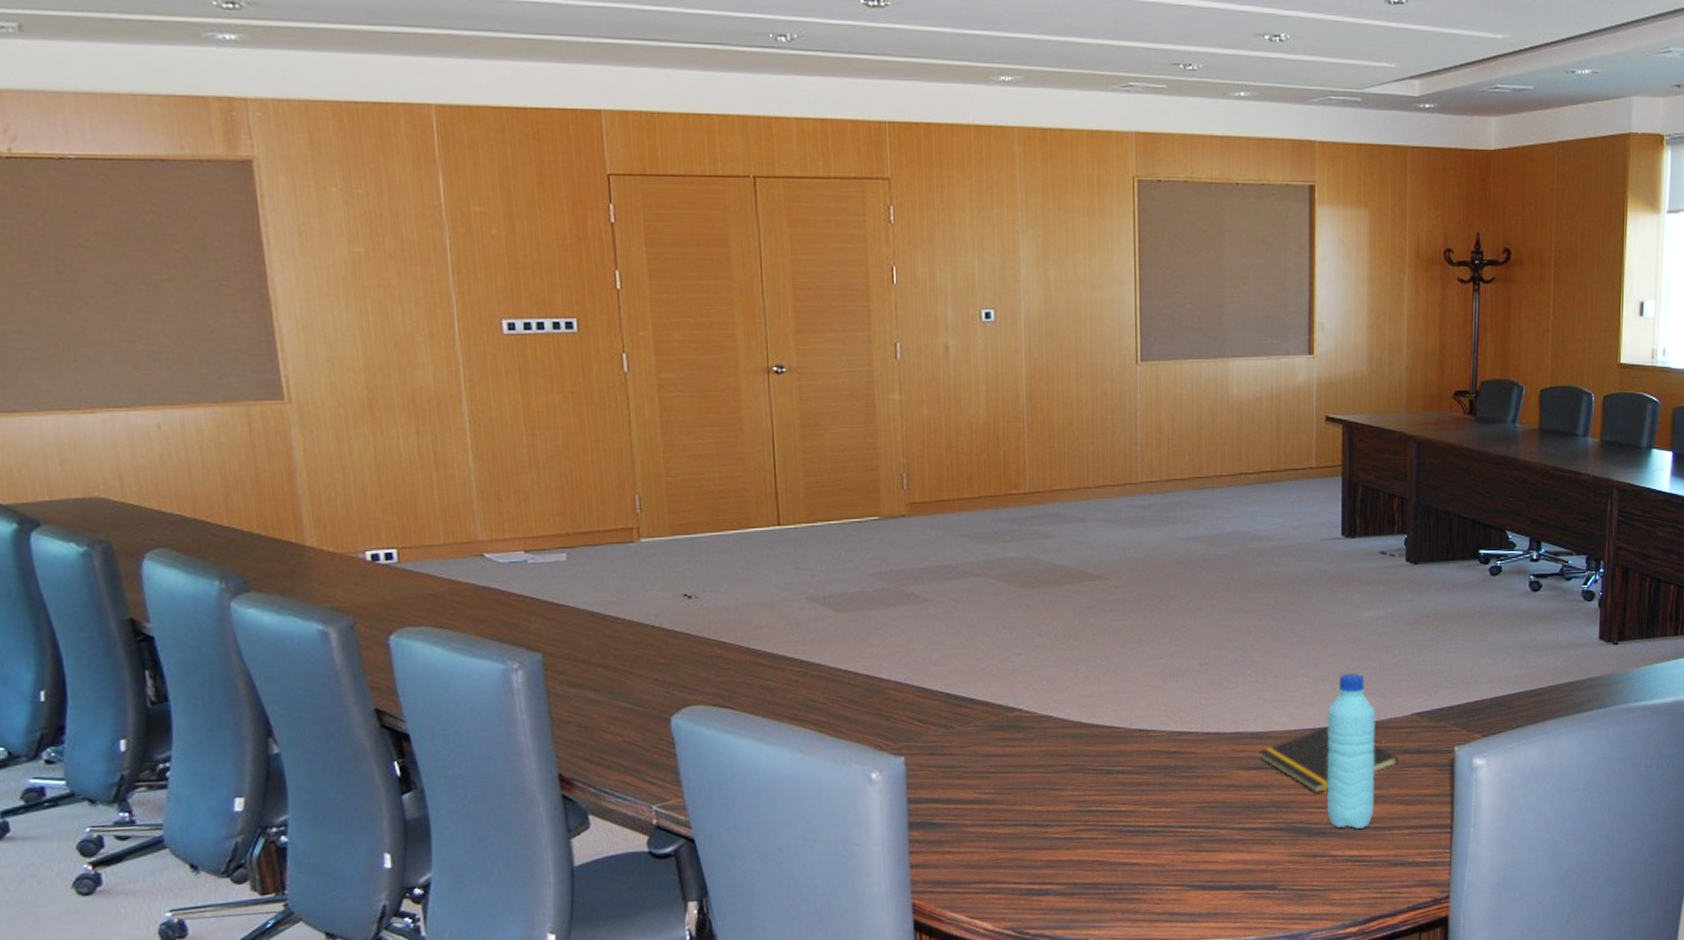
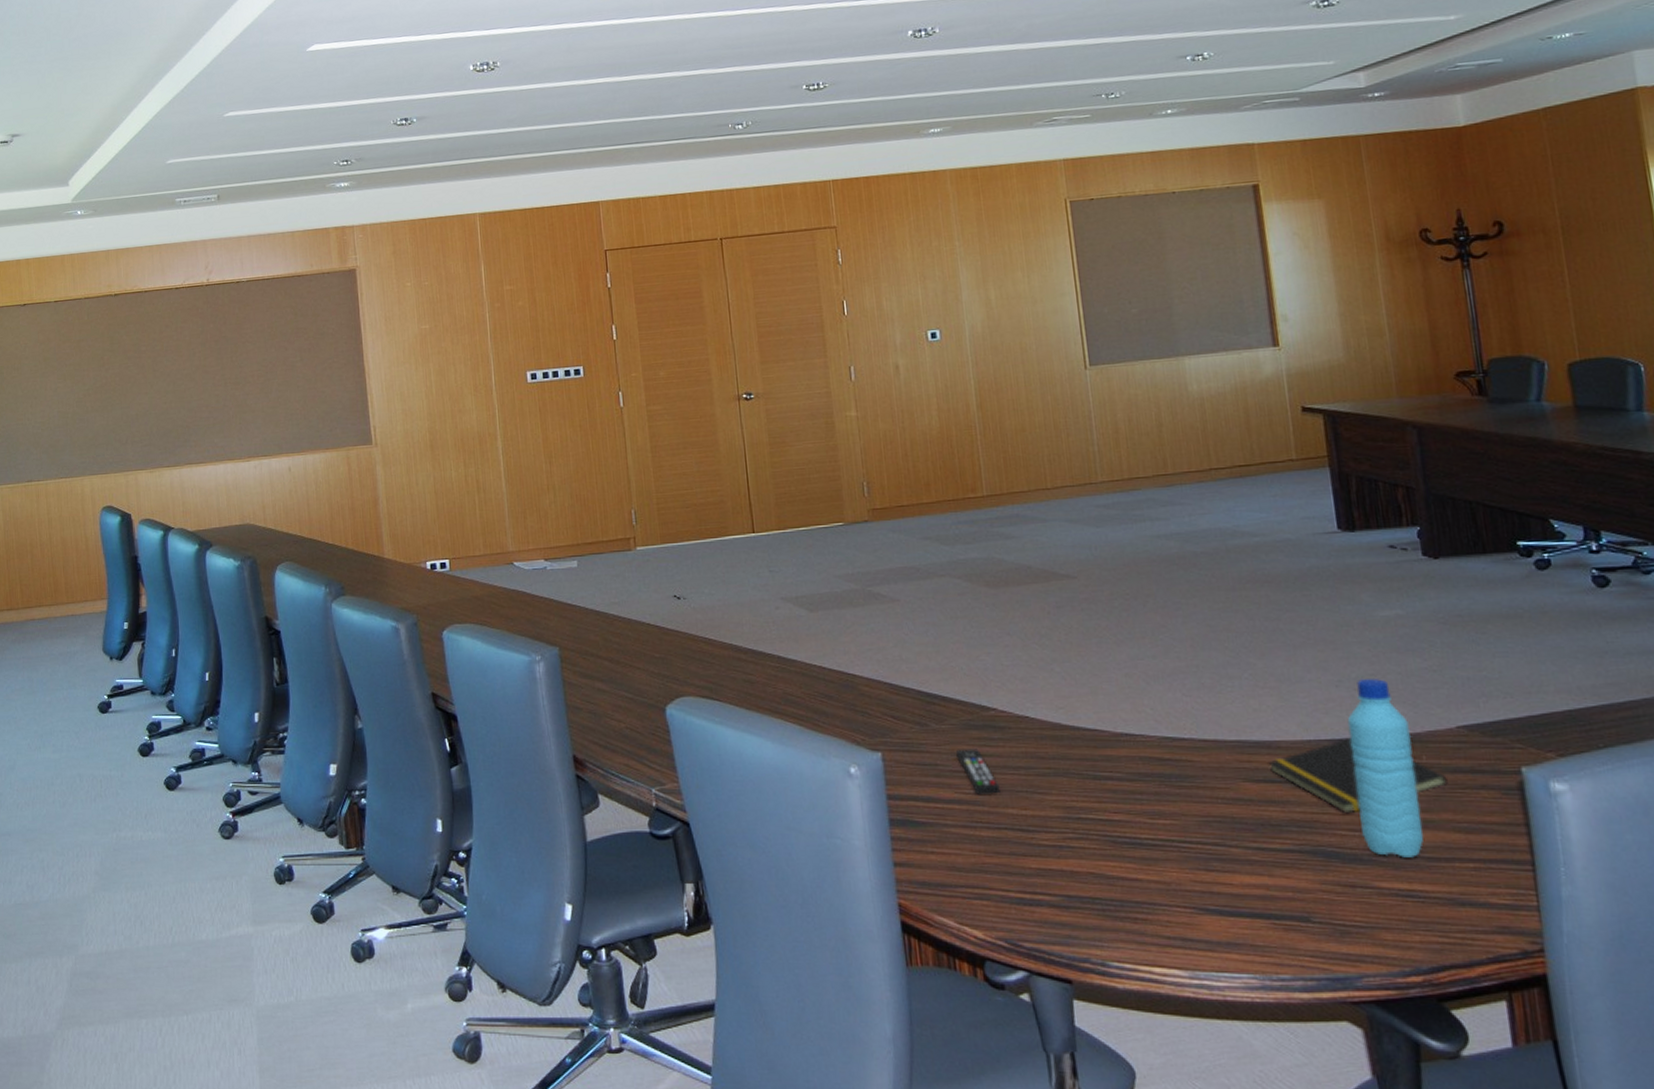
remote control: none [980,749,1019,794] -> present [956,748,1000,794]

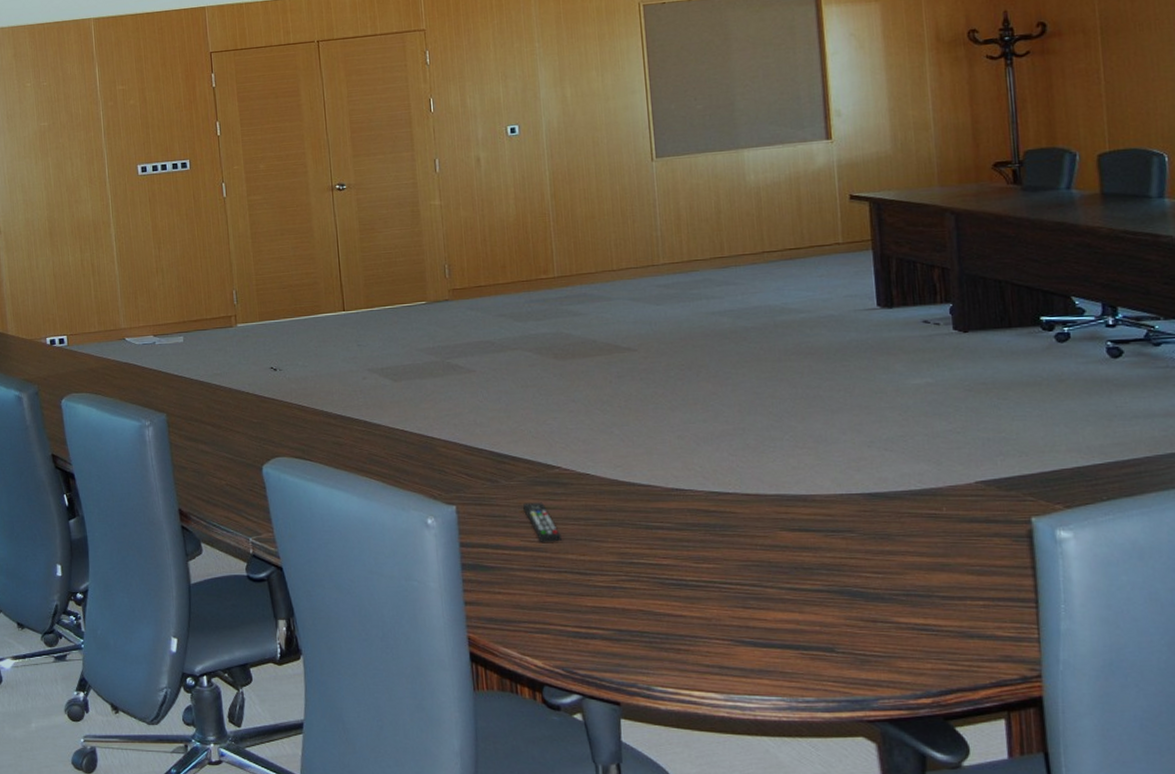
notepad: present [1268,739,1448,814] -> none [803,493,964,558]
water bottle: present [1347,679,1425,858] -> none [876,440,941,596]

